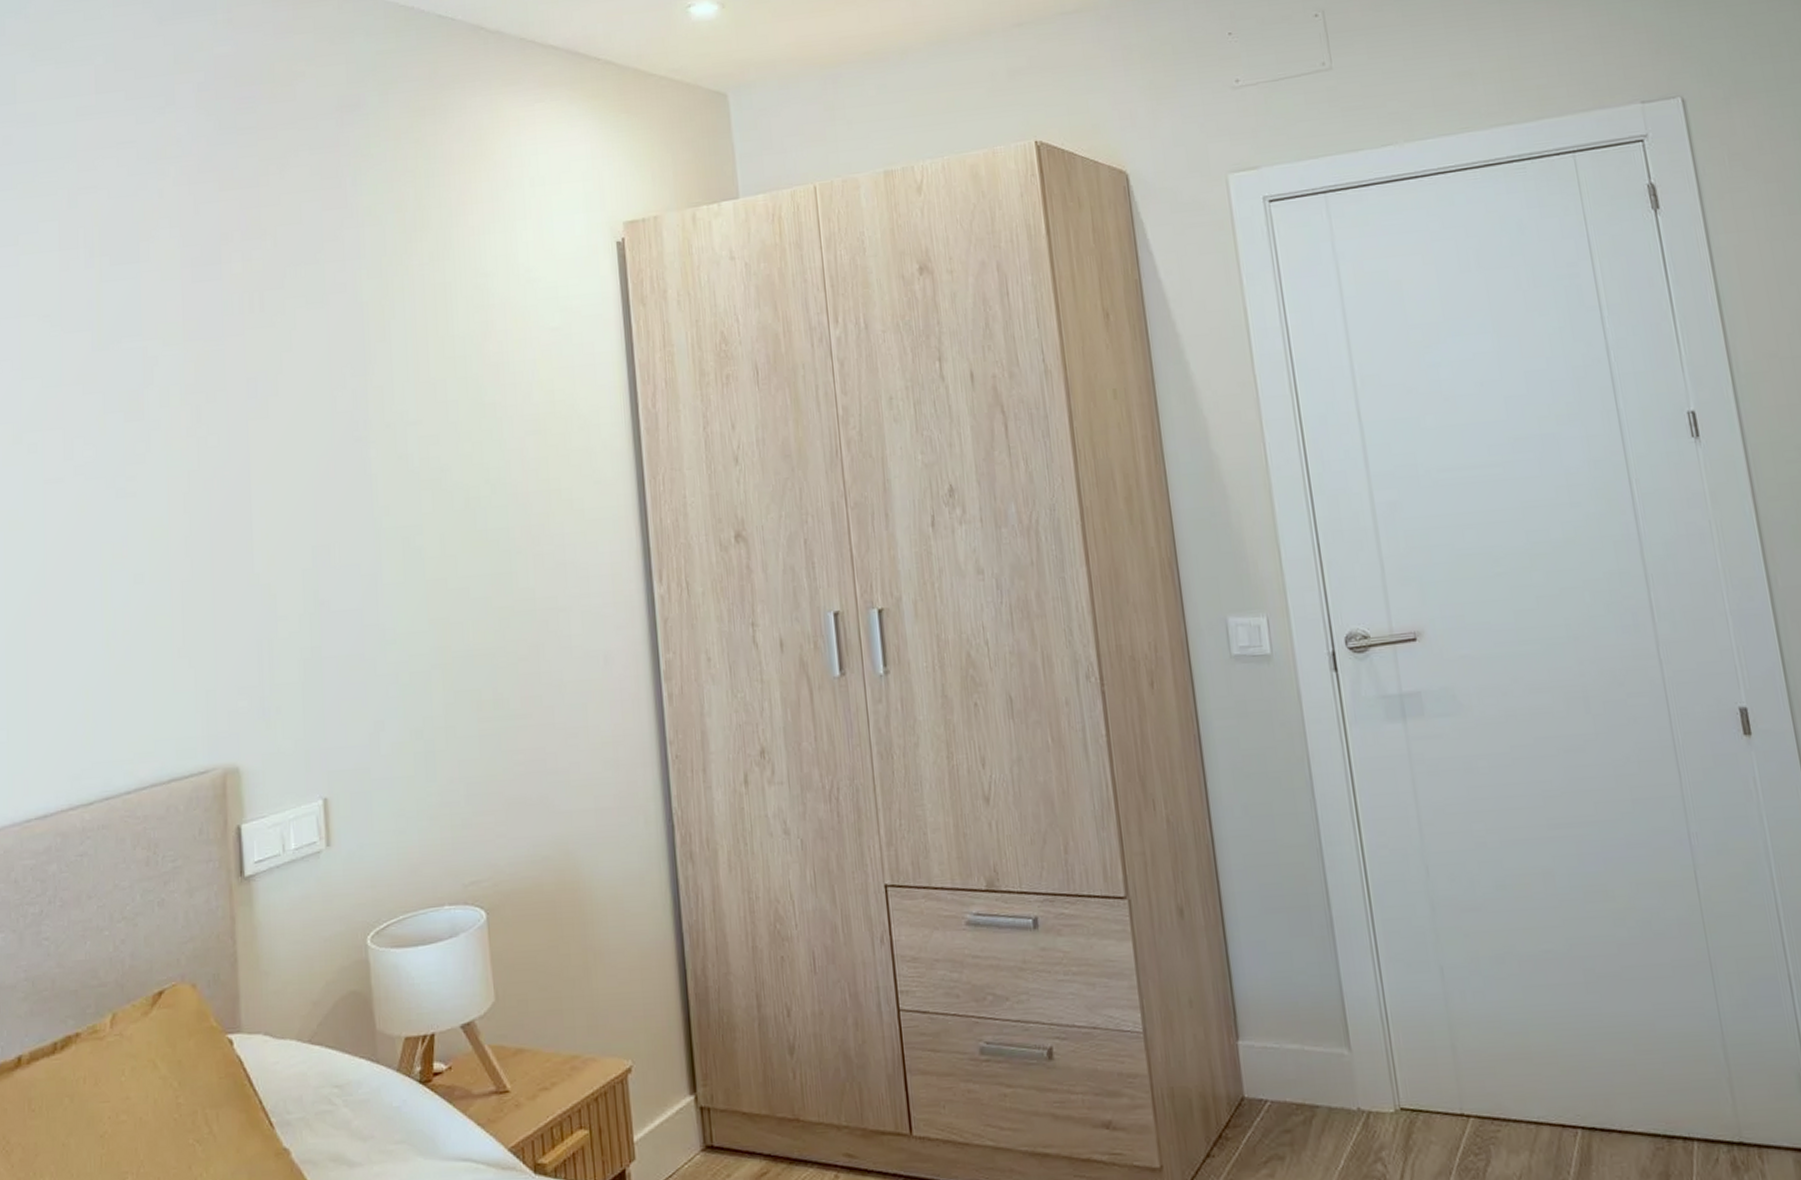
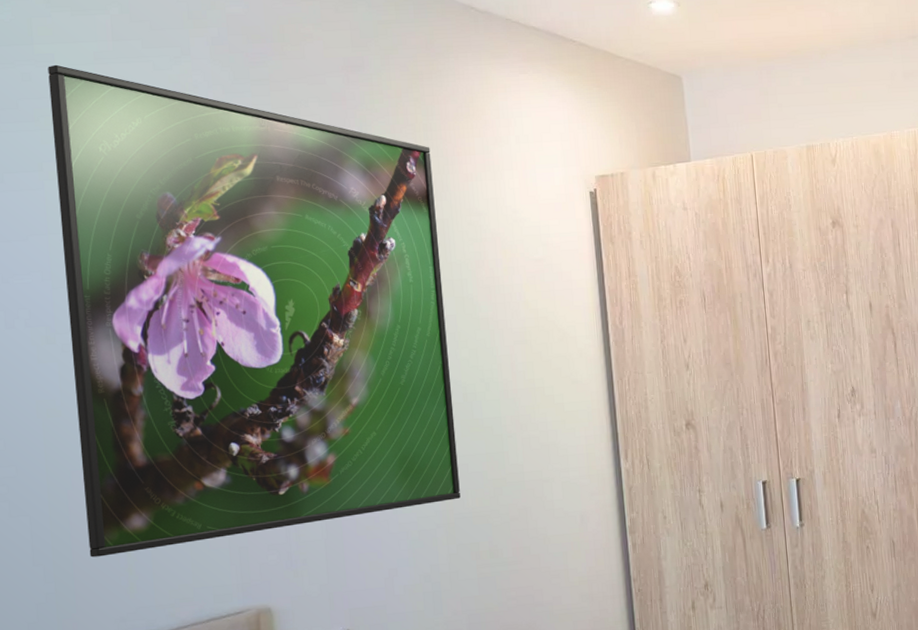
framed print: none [29,124,460,700] -> present [48,64,461,558]

